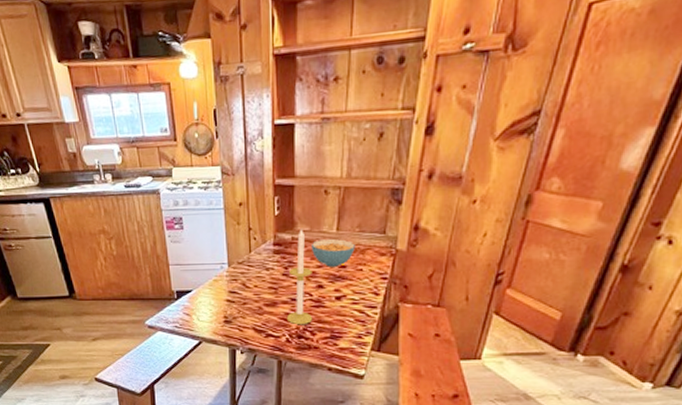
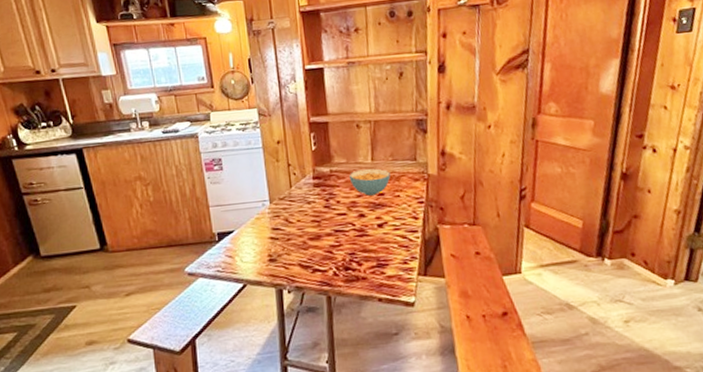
candle: present [286,229,313,325] -> none [330,161,358,257]

